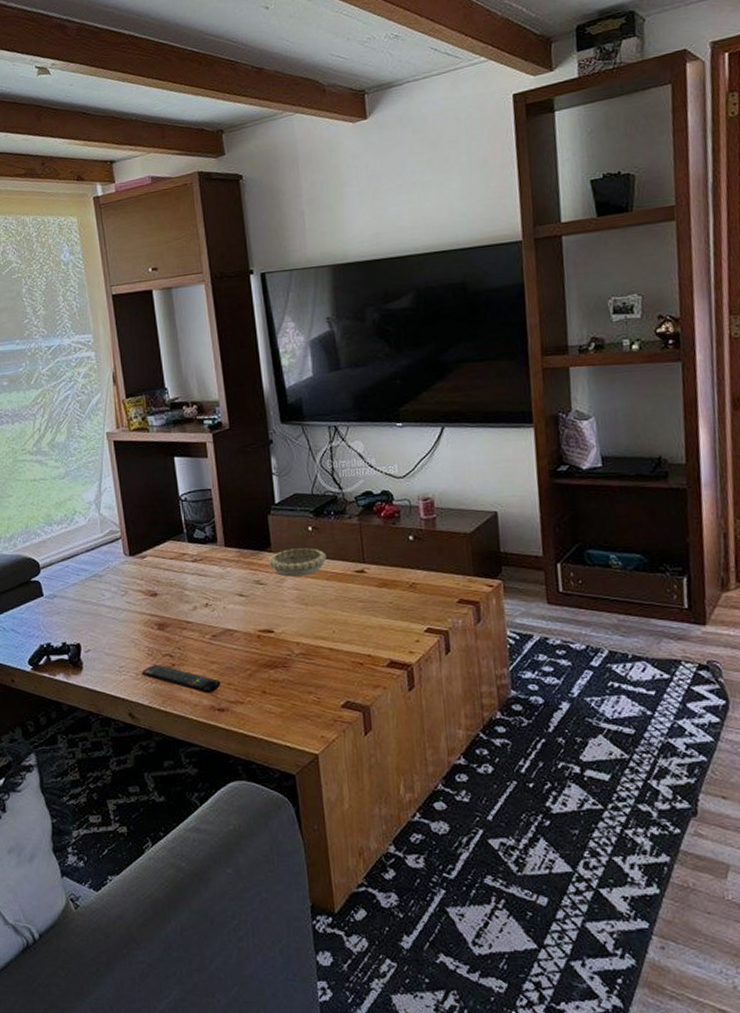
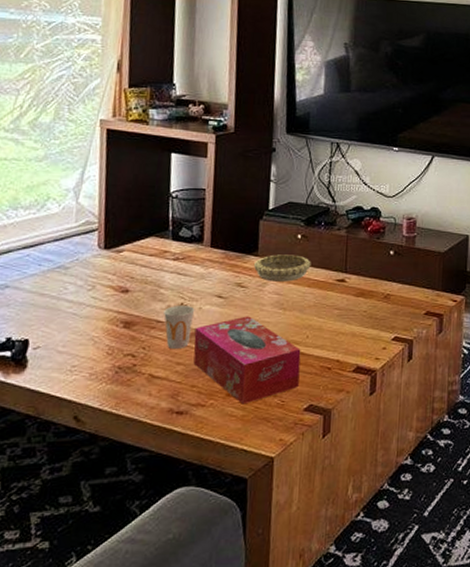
remote control: present [141,665,221,694] -> none [96,365,184,396]
cup: none [192,605,220,648] -> present [164,304,195,348]
tissue box: none [222,613,332,702] -> present [193,316,301,405]

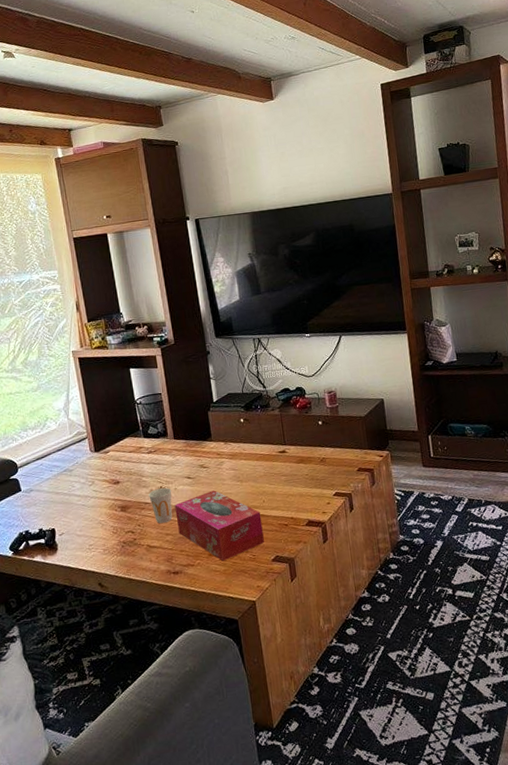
decorative bowl: present [253,254,311,282] -> none [210,435,256,460]

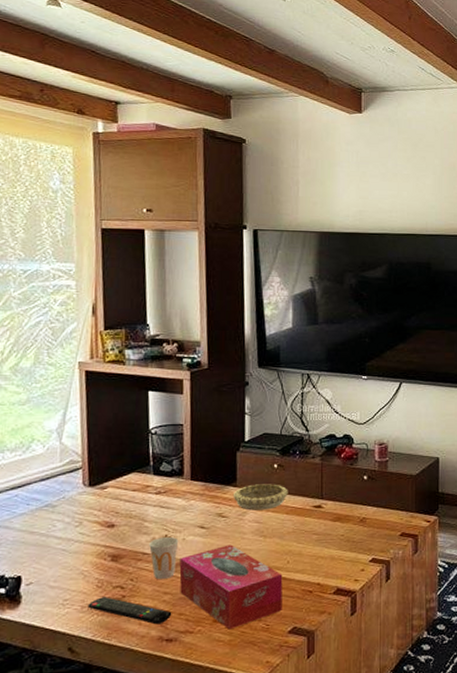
remote control: none [108,540,175,561] -> present [87,597,172,625]
decorative bowl: none [210,435,256,460] -> present [232,484,288,511]

